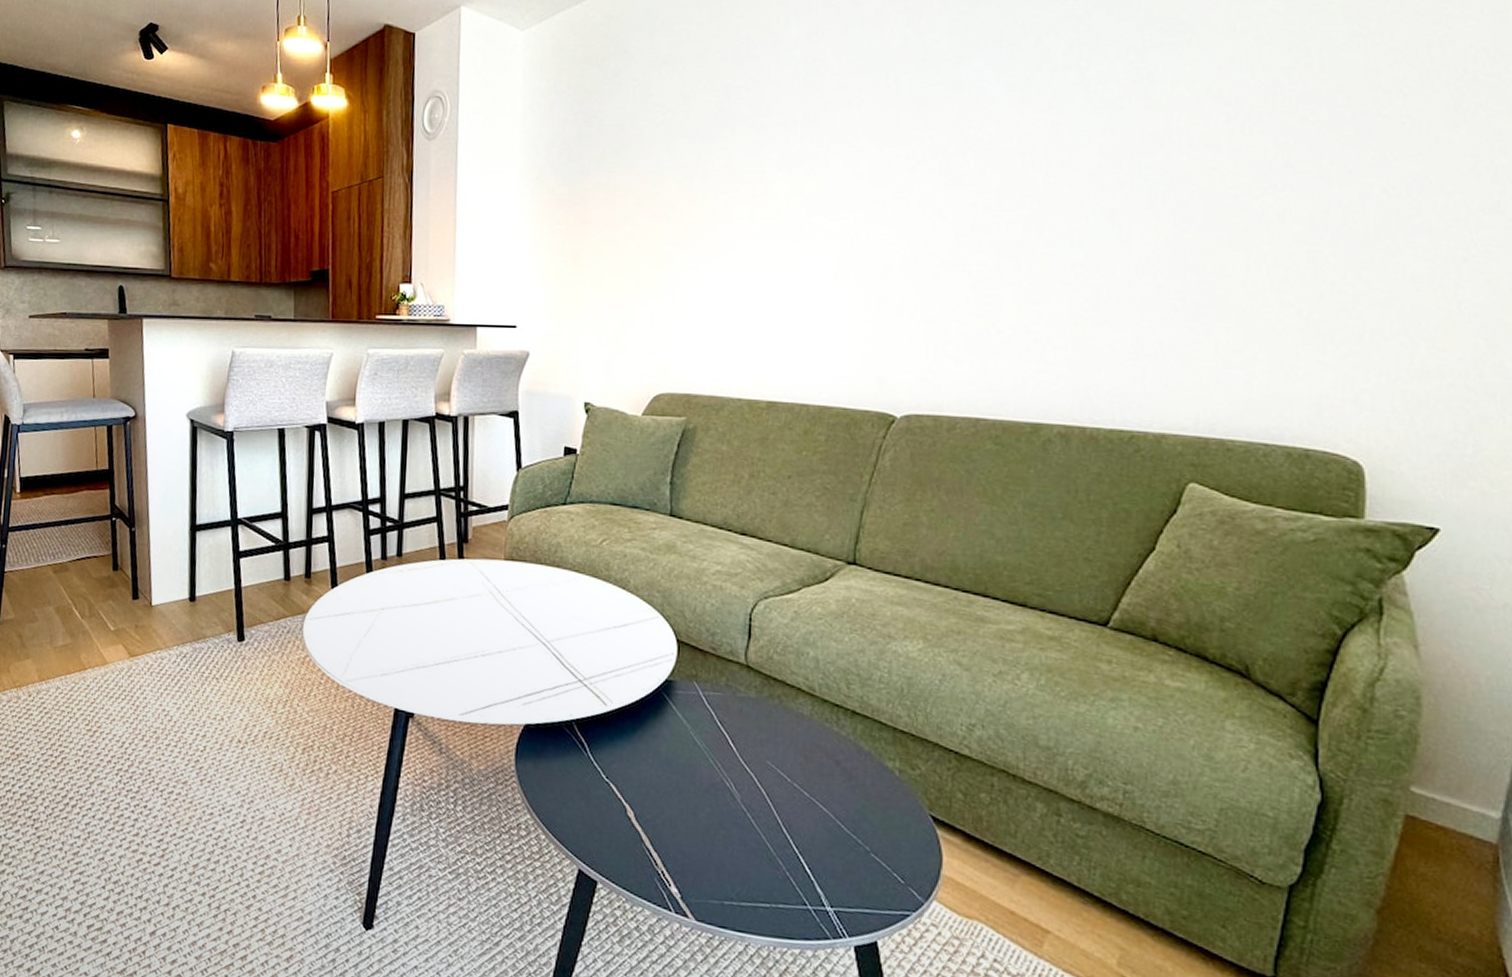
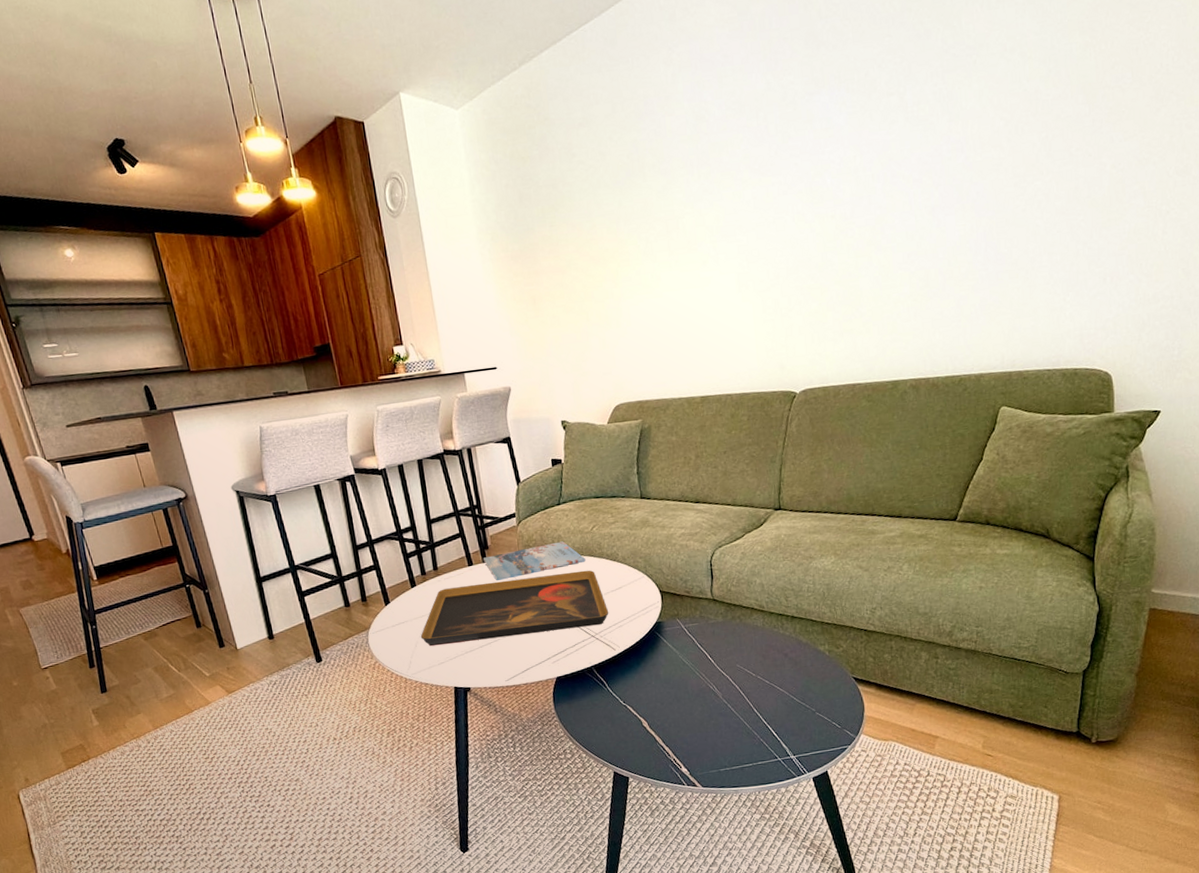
decorative tray: none [365,581,606,668] -> present [420,570,609,646]
magazine: none [458,550,587,585] -> present [482,541,586,580]

